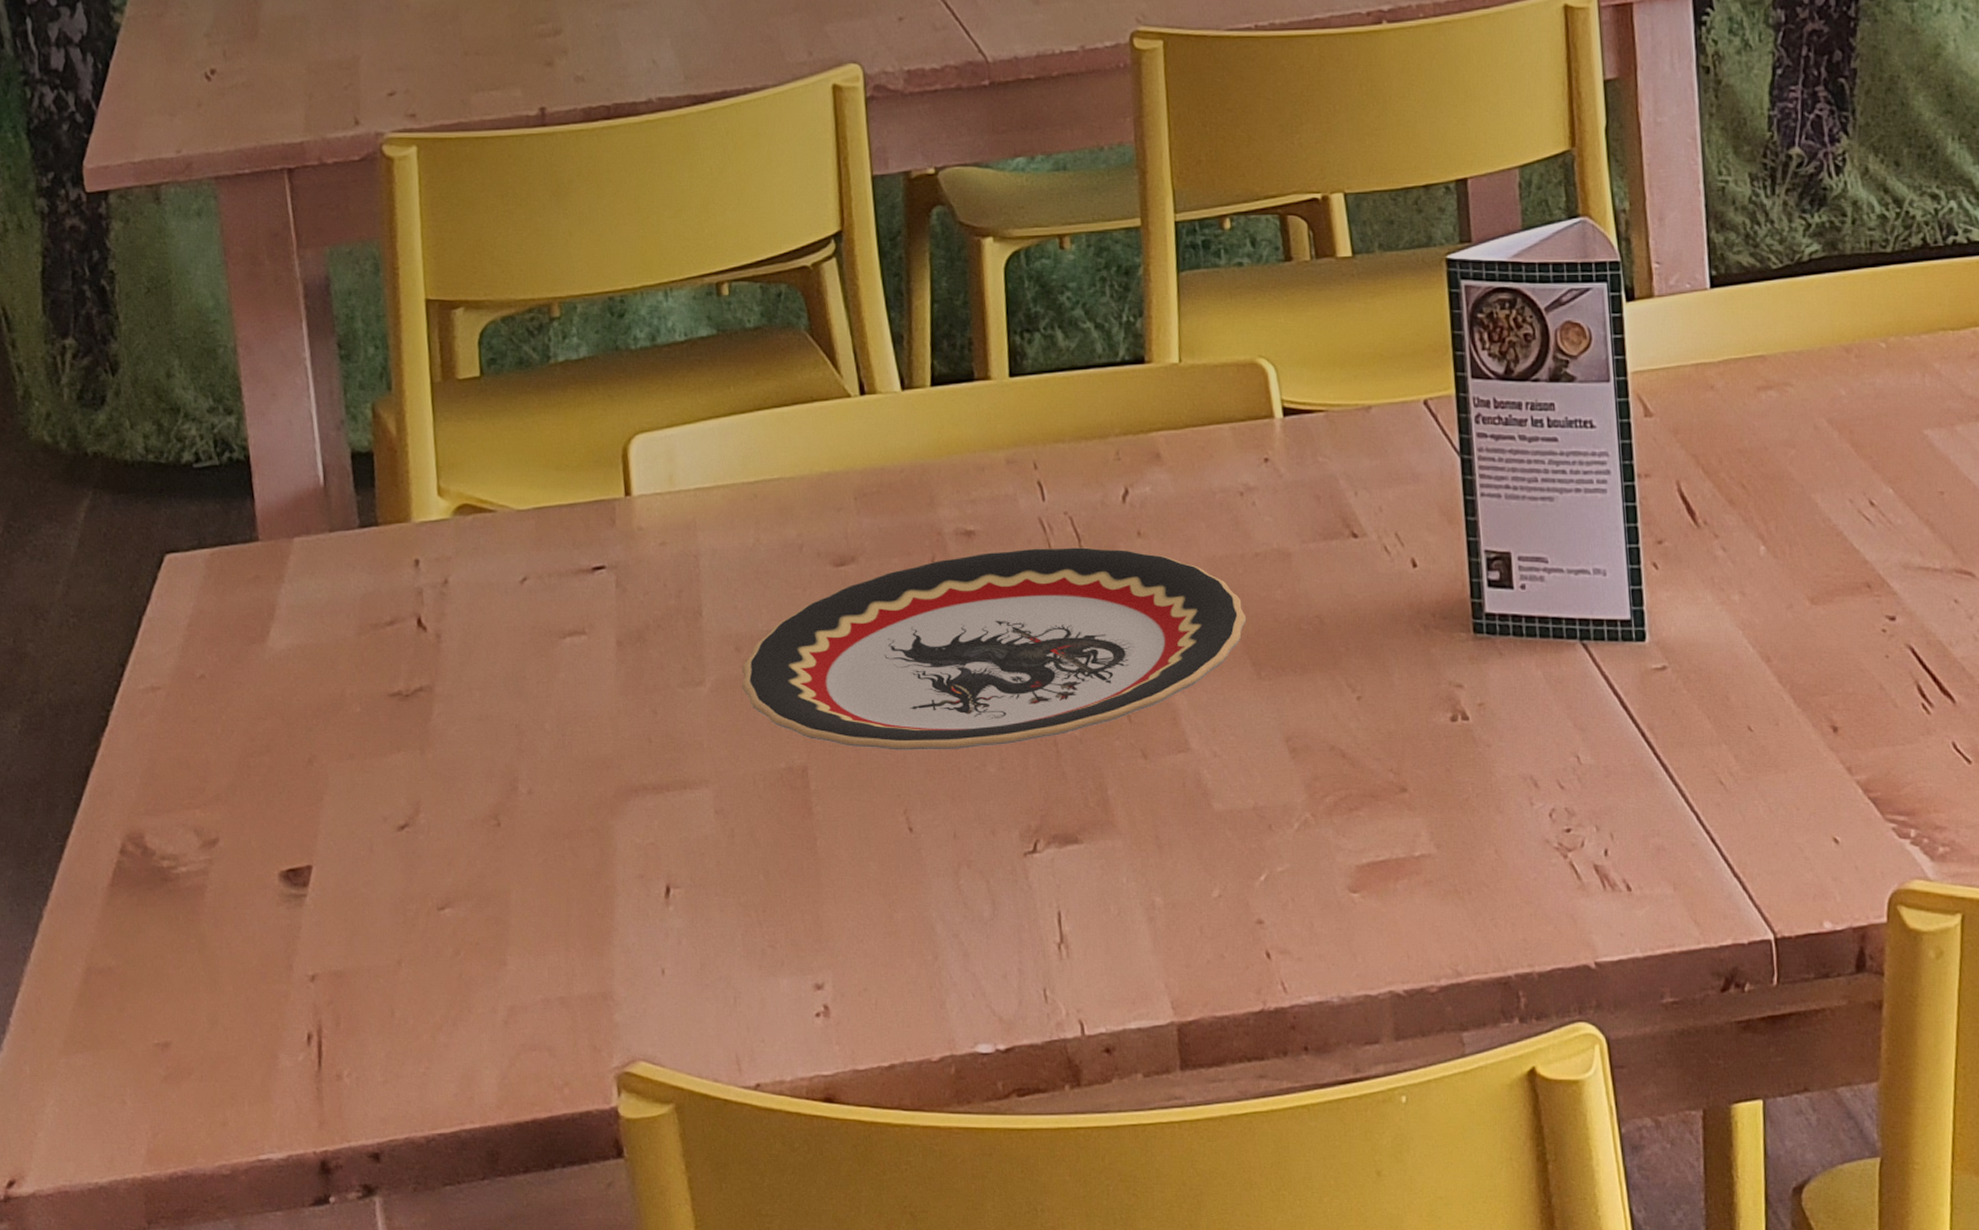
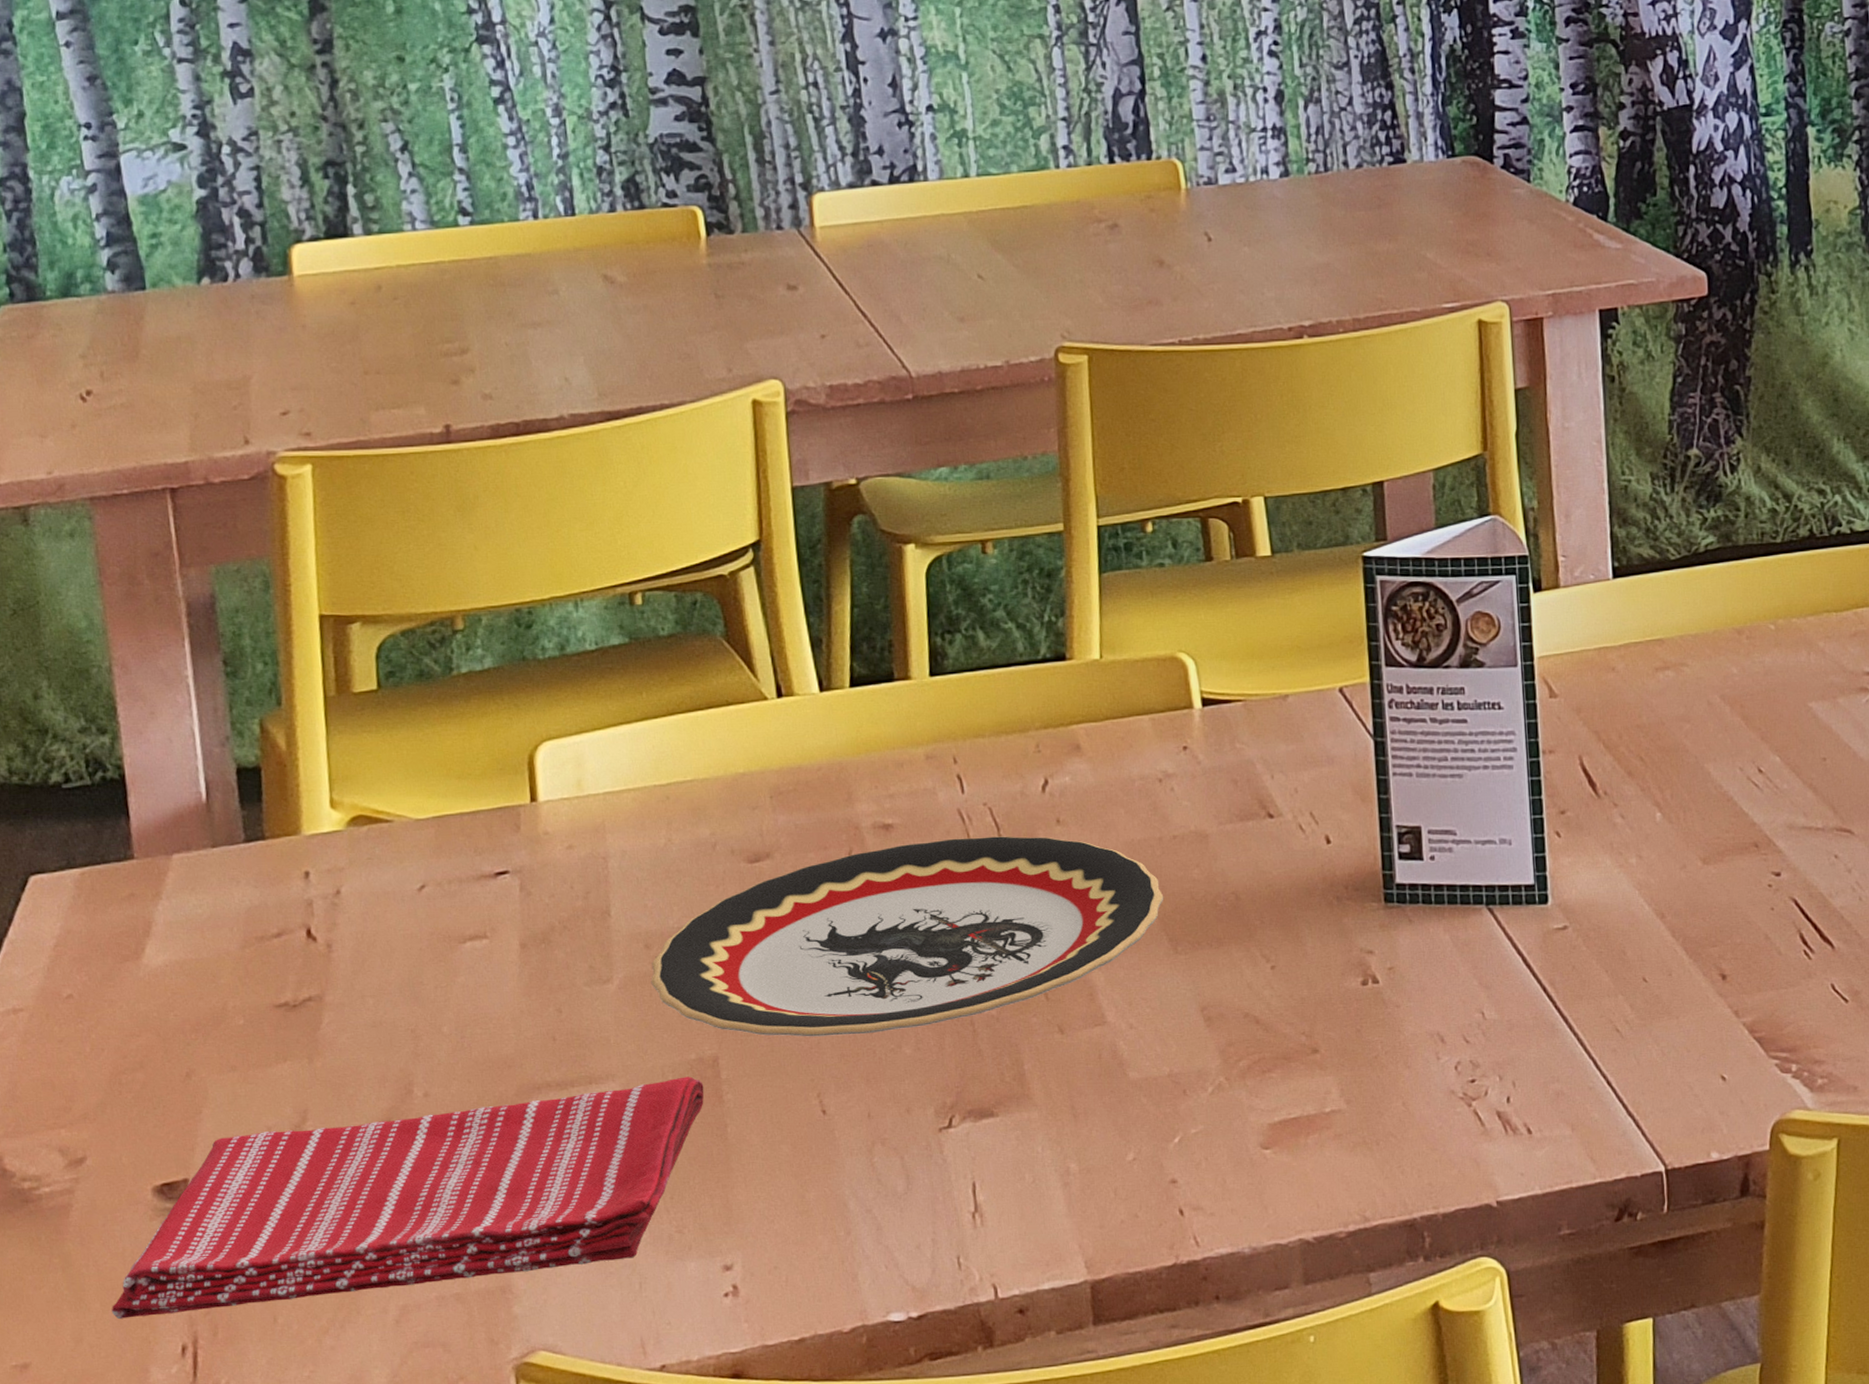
dish towel: none [243,786,794,1003] -> present [112,1076,704,1319]

